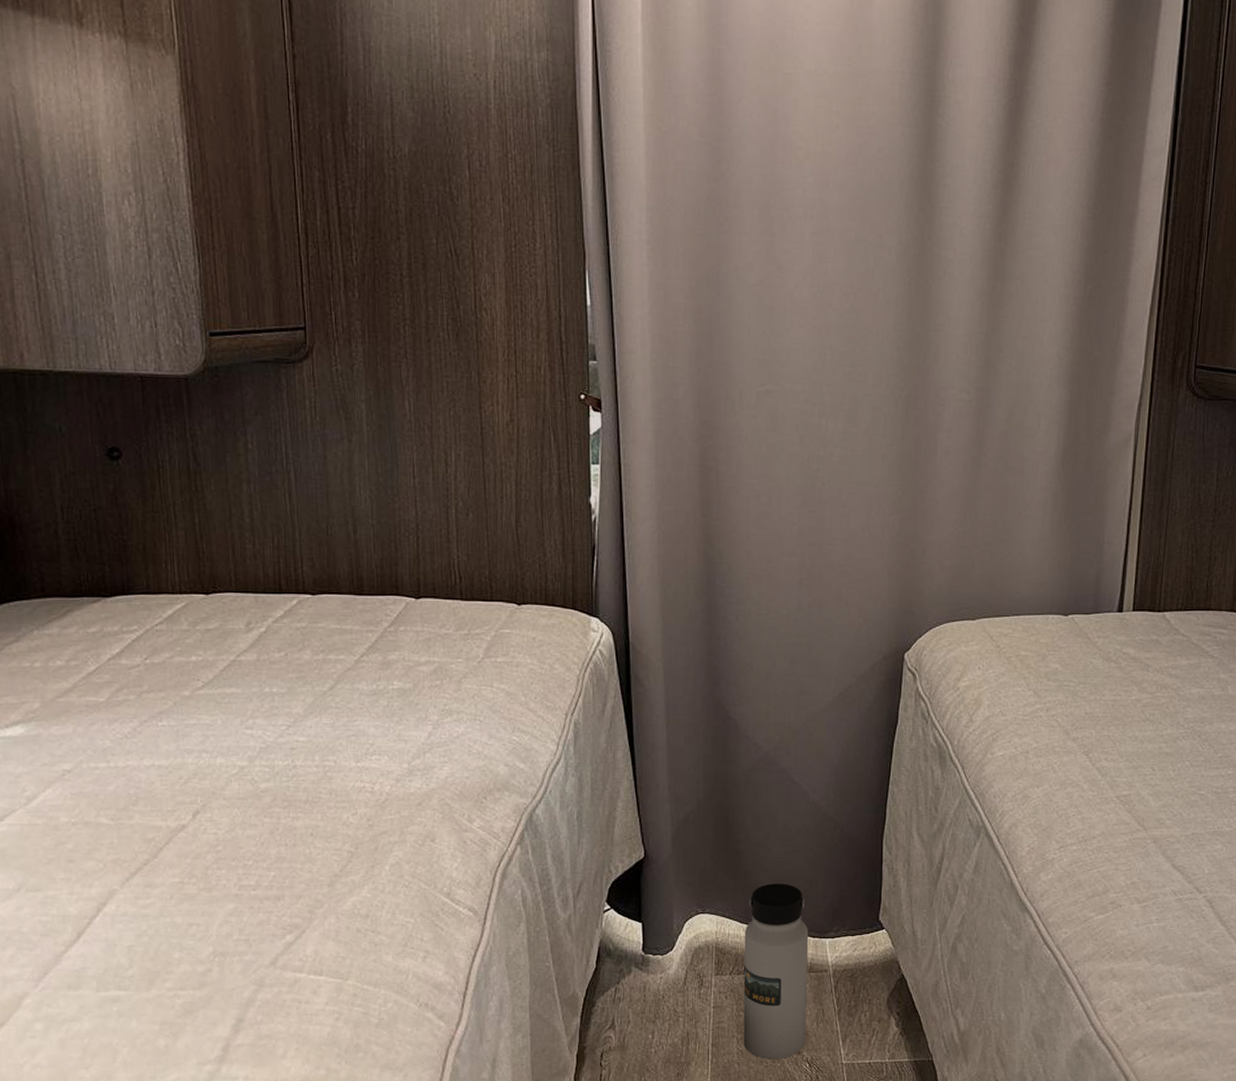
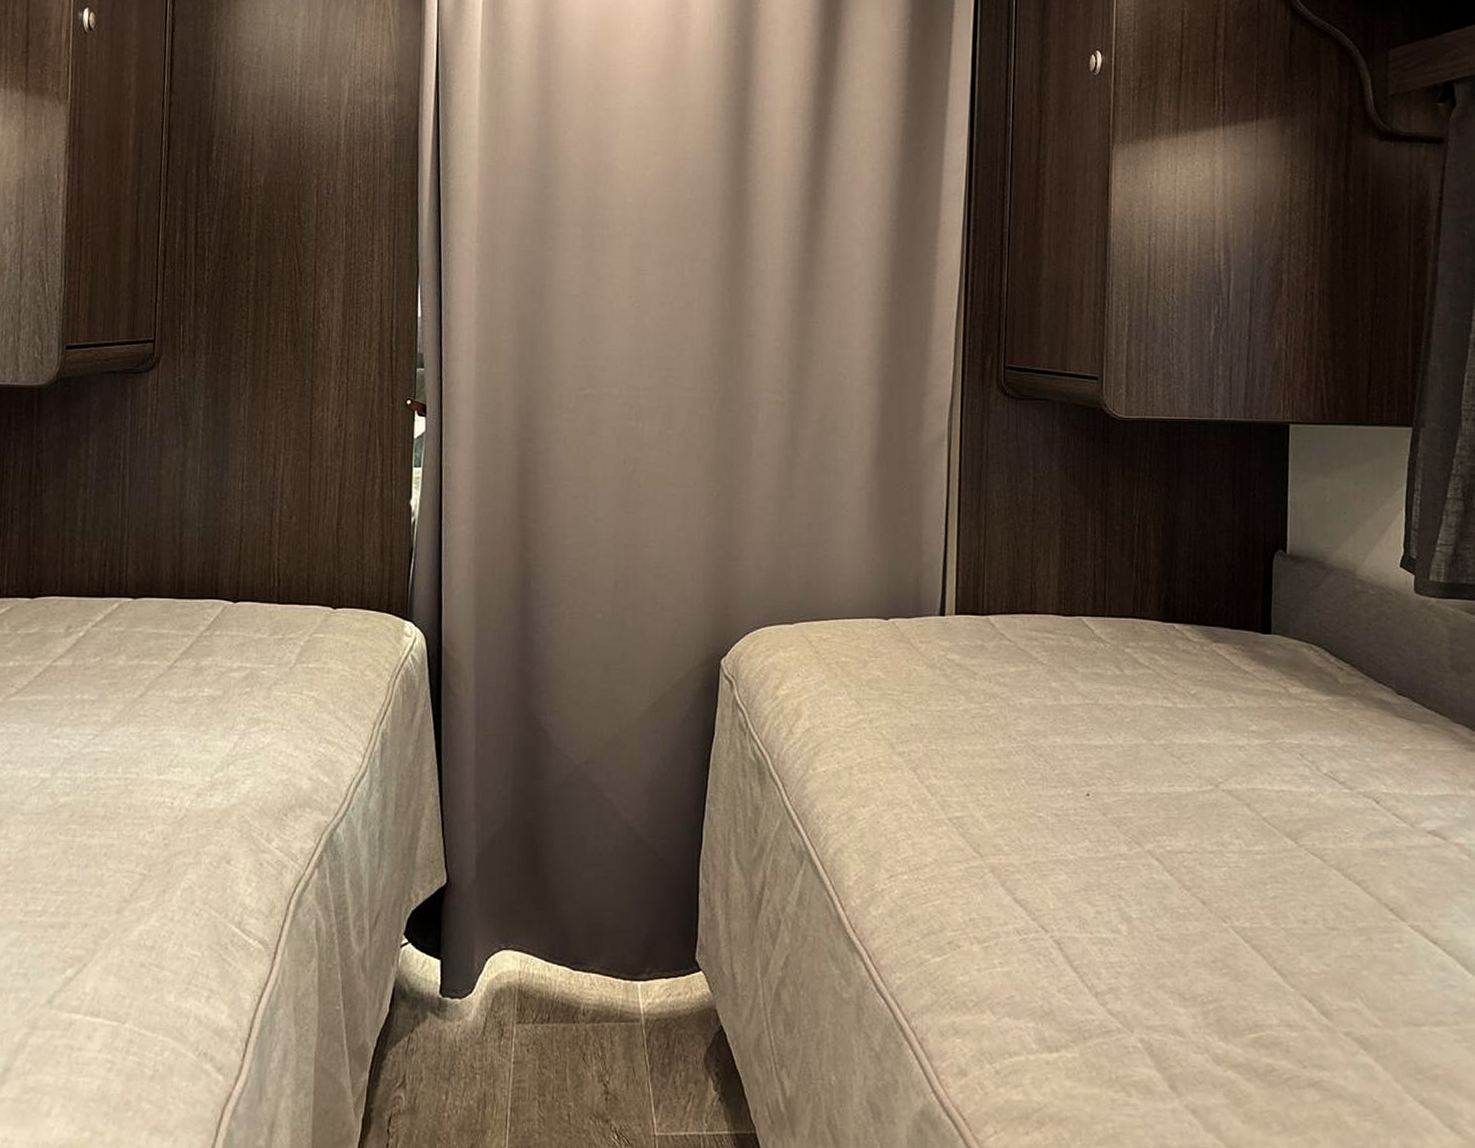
water bottle: present [743,883,809,1060] -> none [545,915,619,1129]

